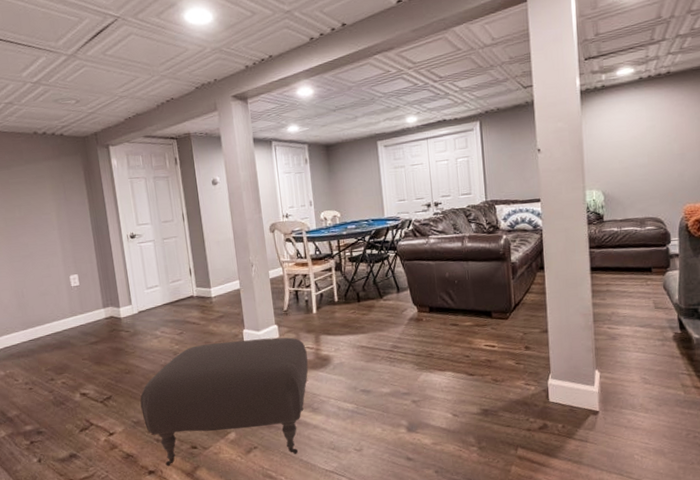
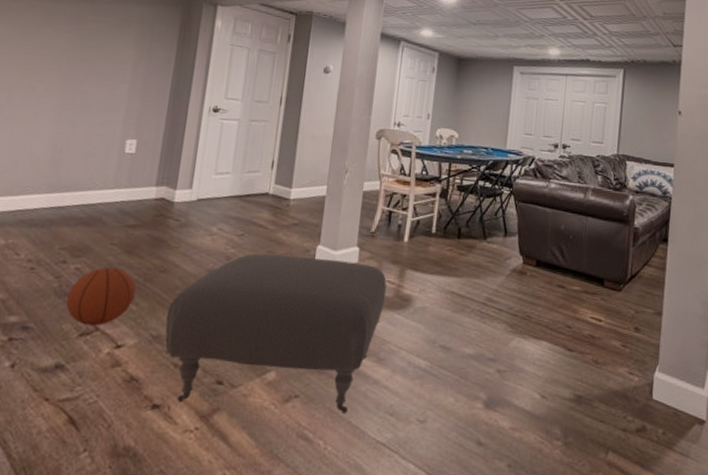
basketball: none [62,376,113,423] -> present [65,267,137,326]

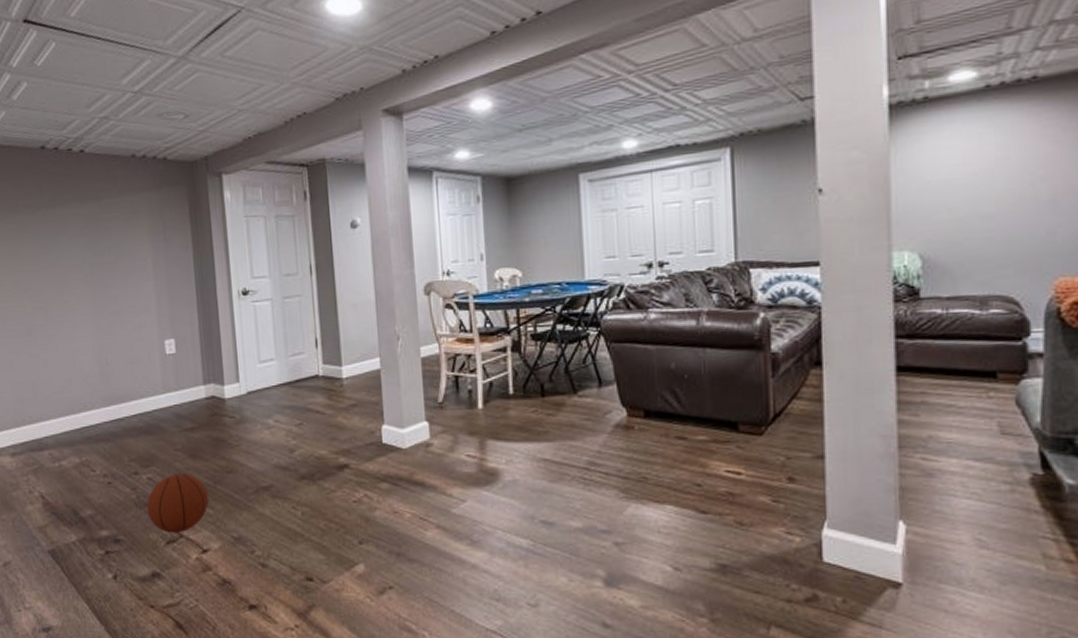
ottoman: present [165,253,387,414] -> none [243,438,468,602]

